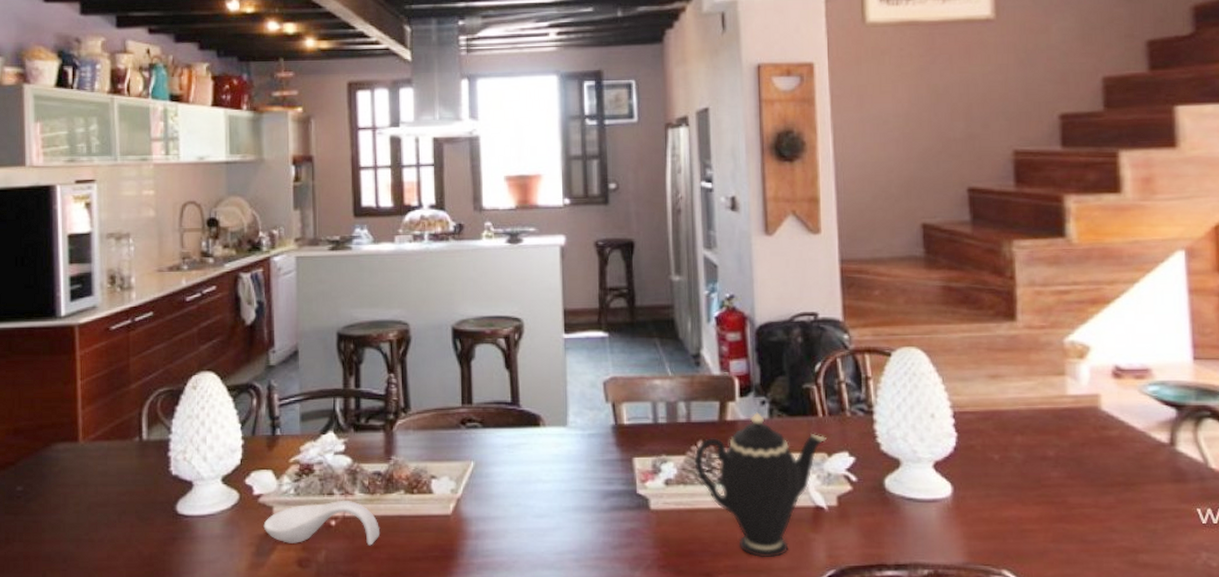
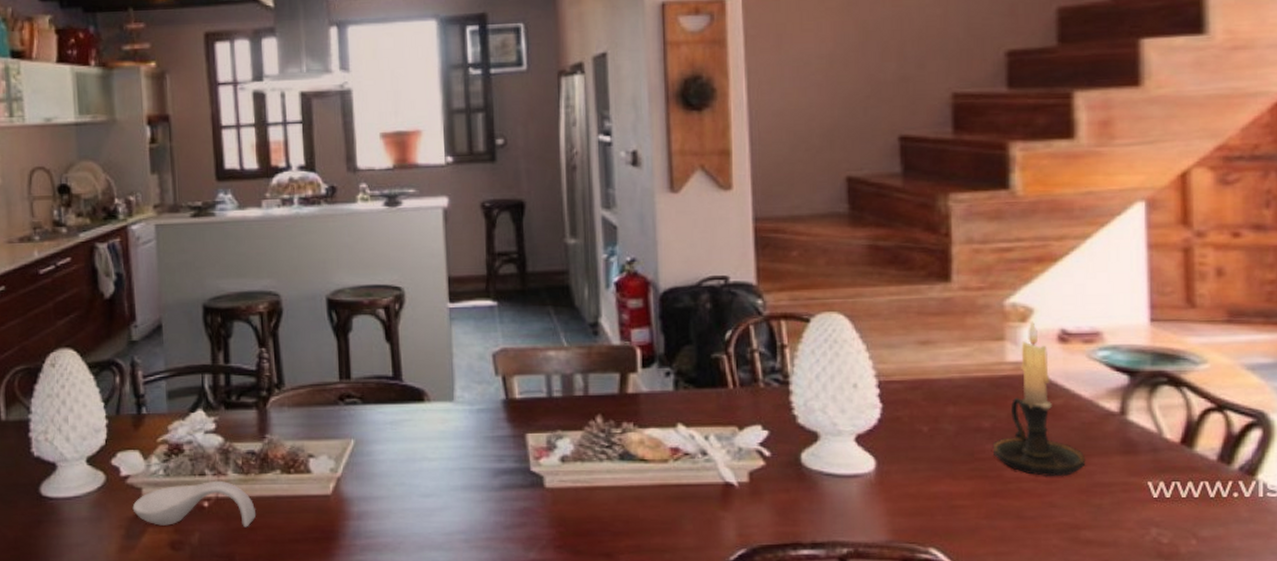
teapot: present [694,412,826,558] -> none [592,384,737,537]
candle holder: none [1057,358,1141,502] -> present [992,321,1086,476]

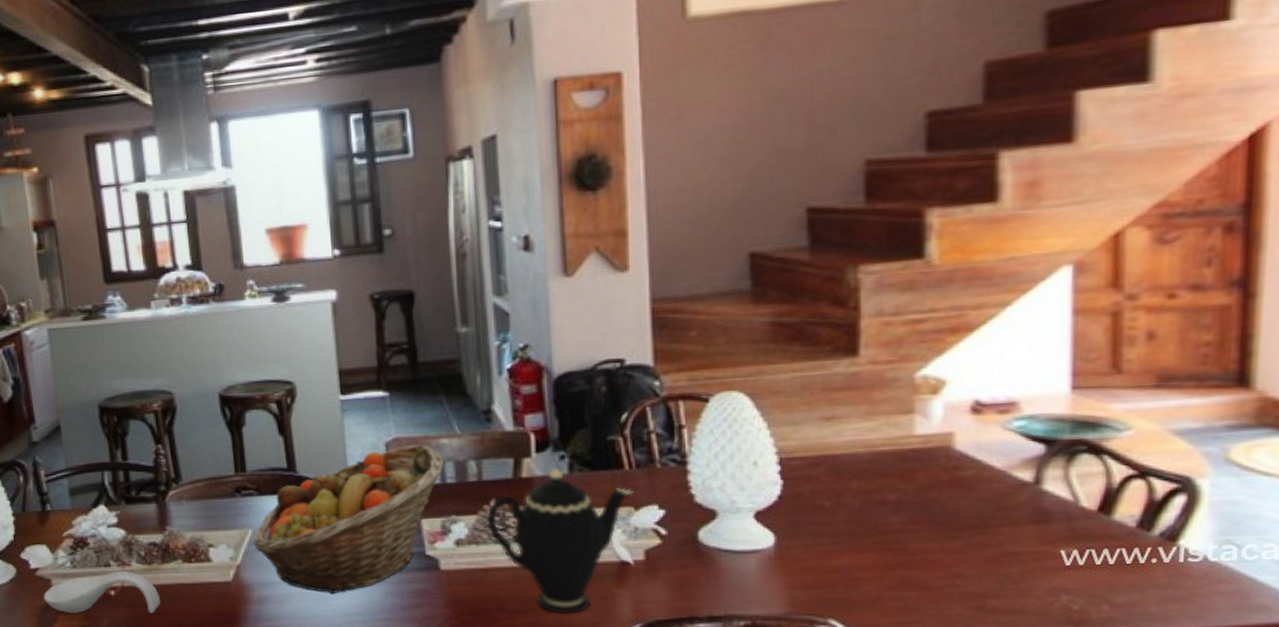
fruit basket: none [353,355,550,511] -> present [252,443,443,595]
teapot: none [592,384,737,537] -> present [487,468,633,615]
candle holder: present [992,321,1086,476] -> none [897,393,996,547]

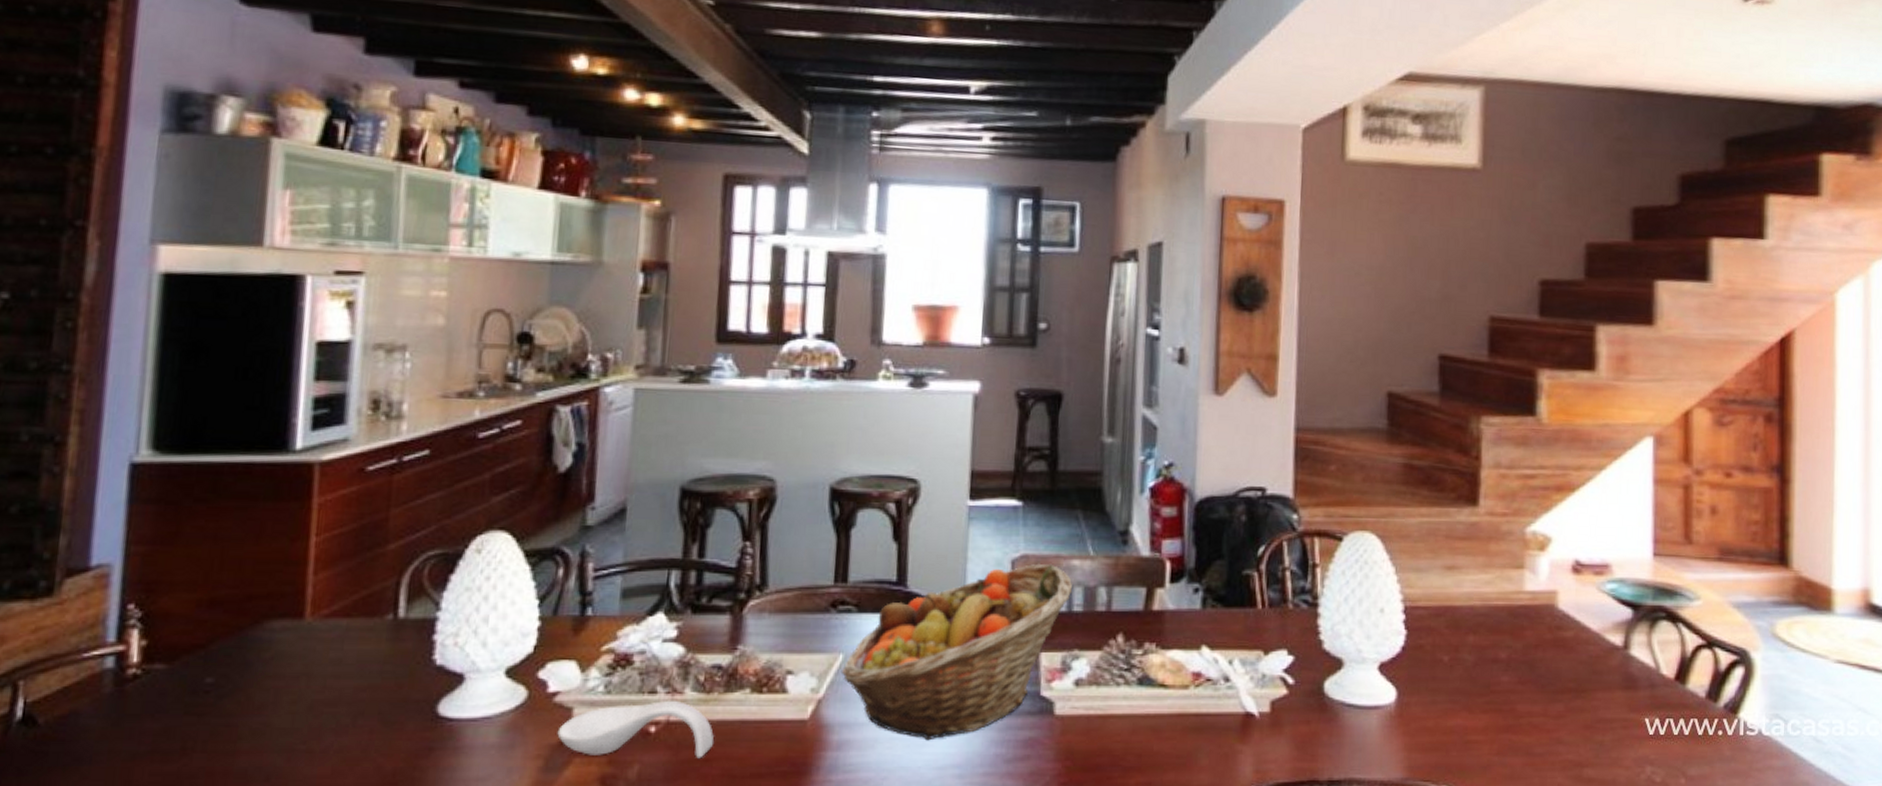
teapot: present [487,468,633,615] -> none [1111,601,1264,774]

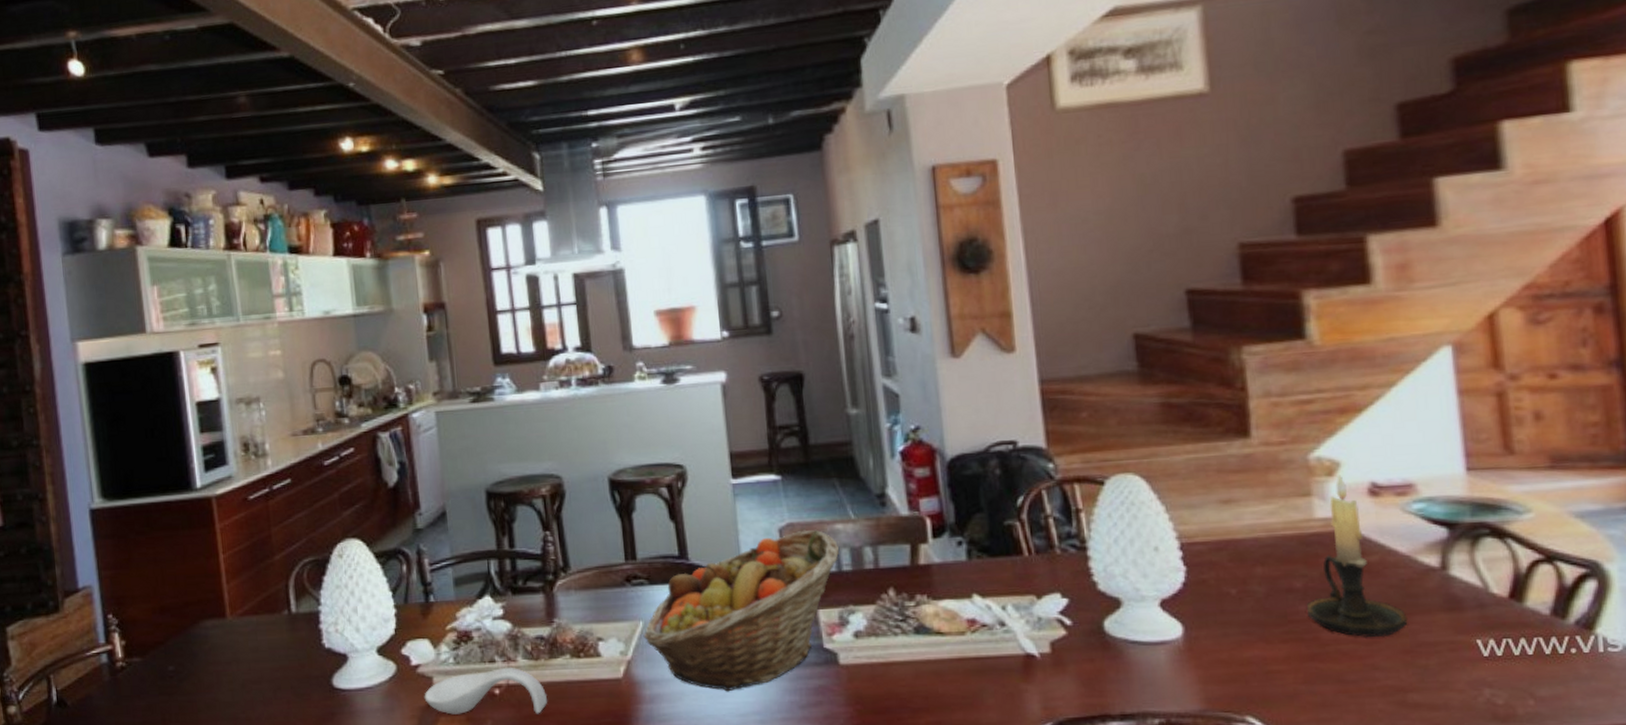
candle holder: none [1507,550,1591,711] -> present [1306,475,1408,637]

